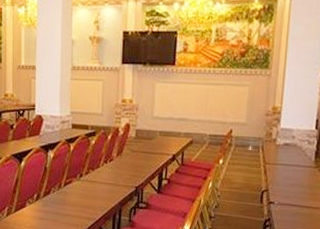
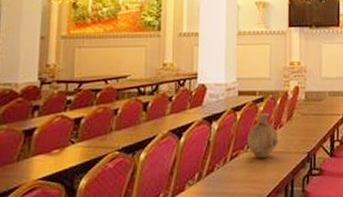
vase: none [79,147,108,188] -> present [246,113,278,159]

